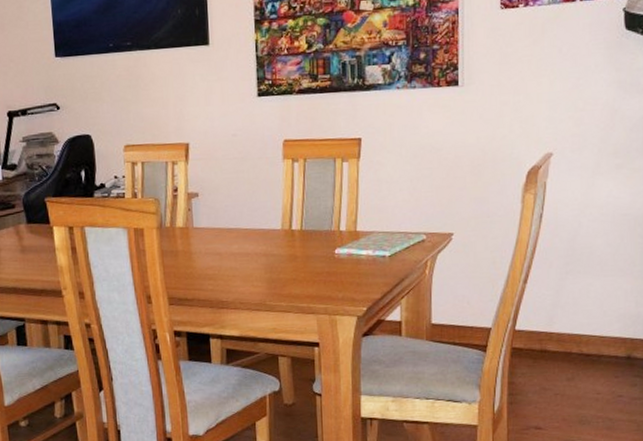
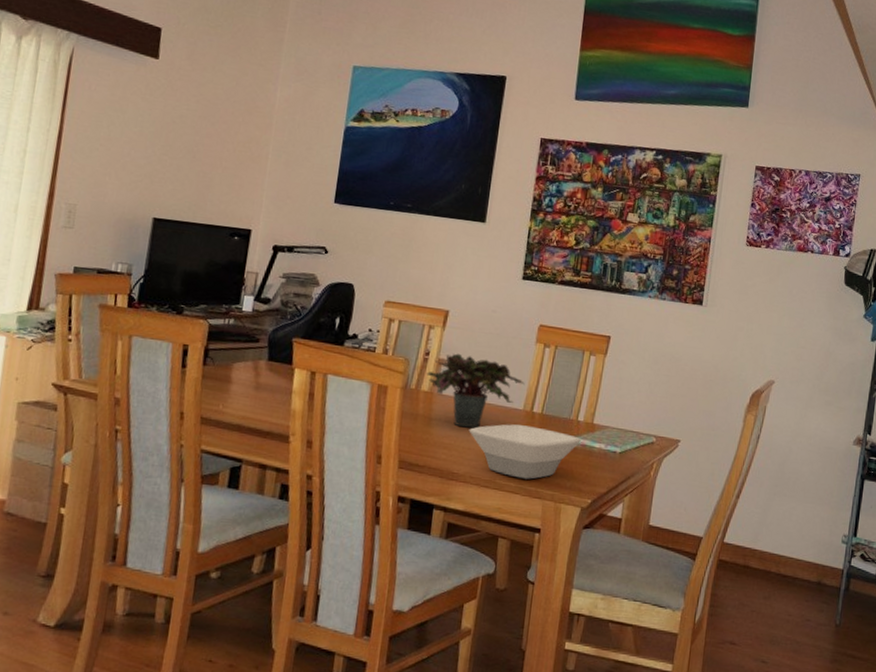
potted plant: none [178,184,279,256] -> present [426,353,525,428]
bowl: none [230,244,348,297] -> present [468,424,582,480]

